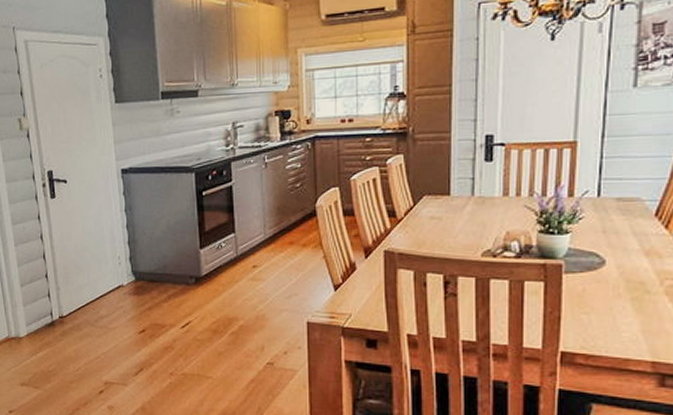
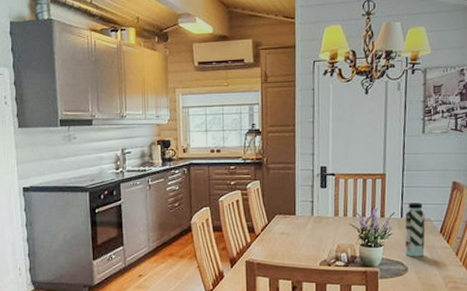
water bottle: none [603,177,633,247] -> present [405,203,425,257]

